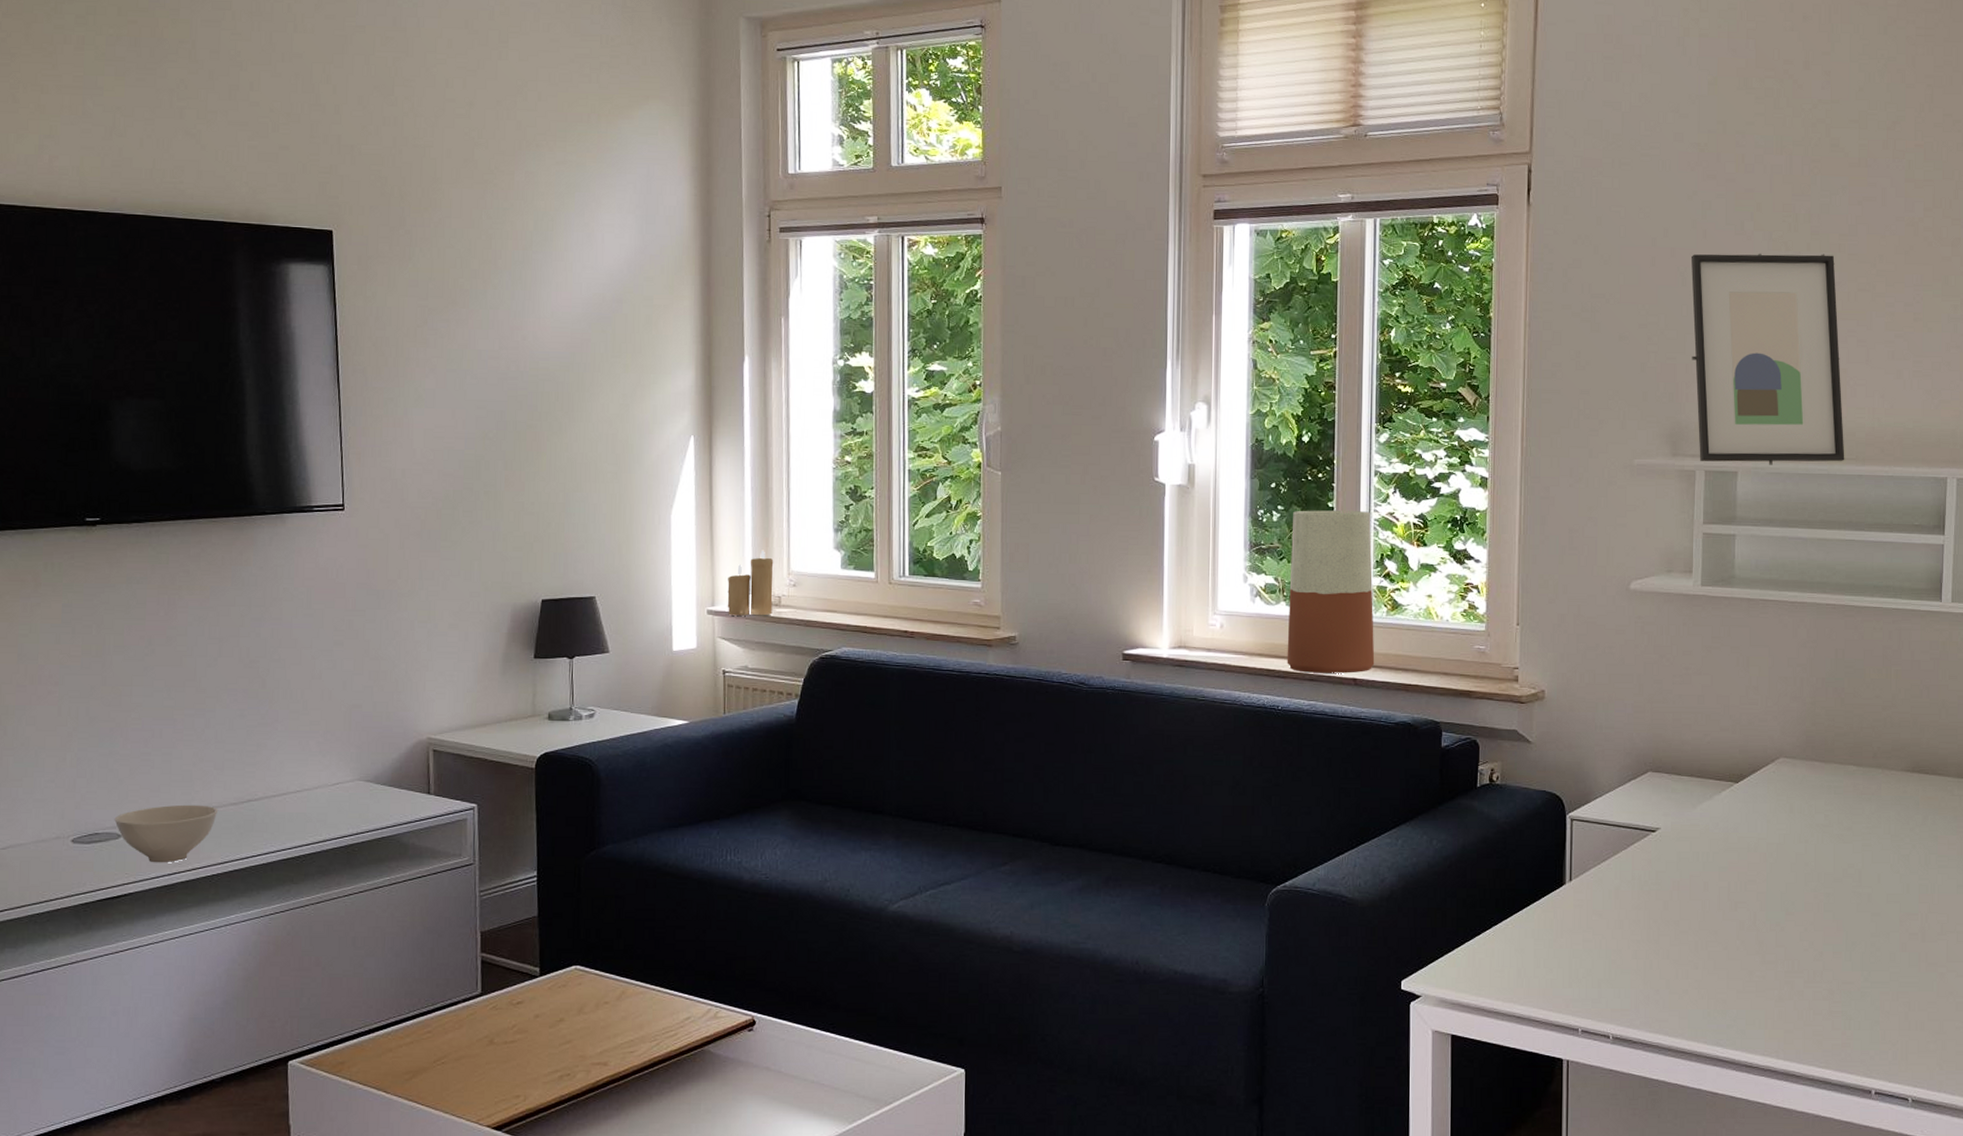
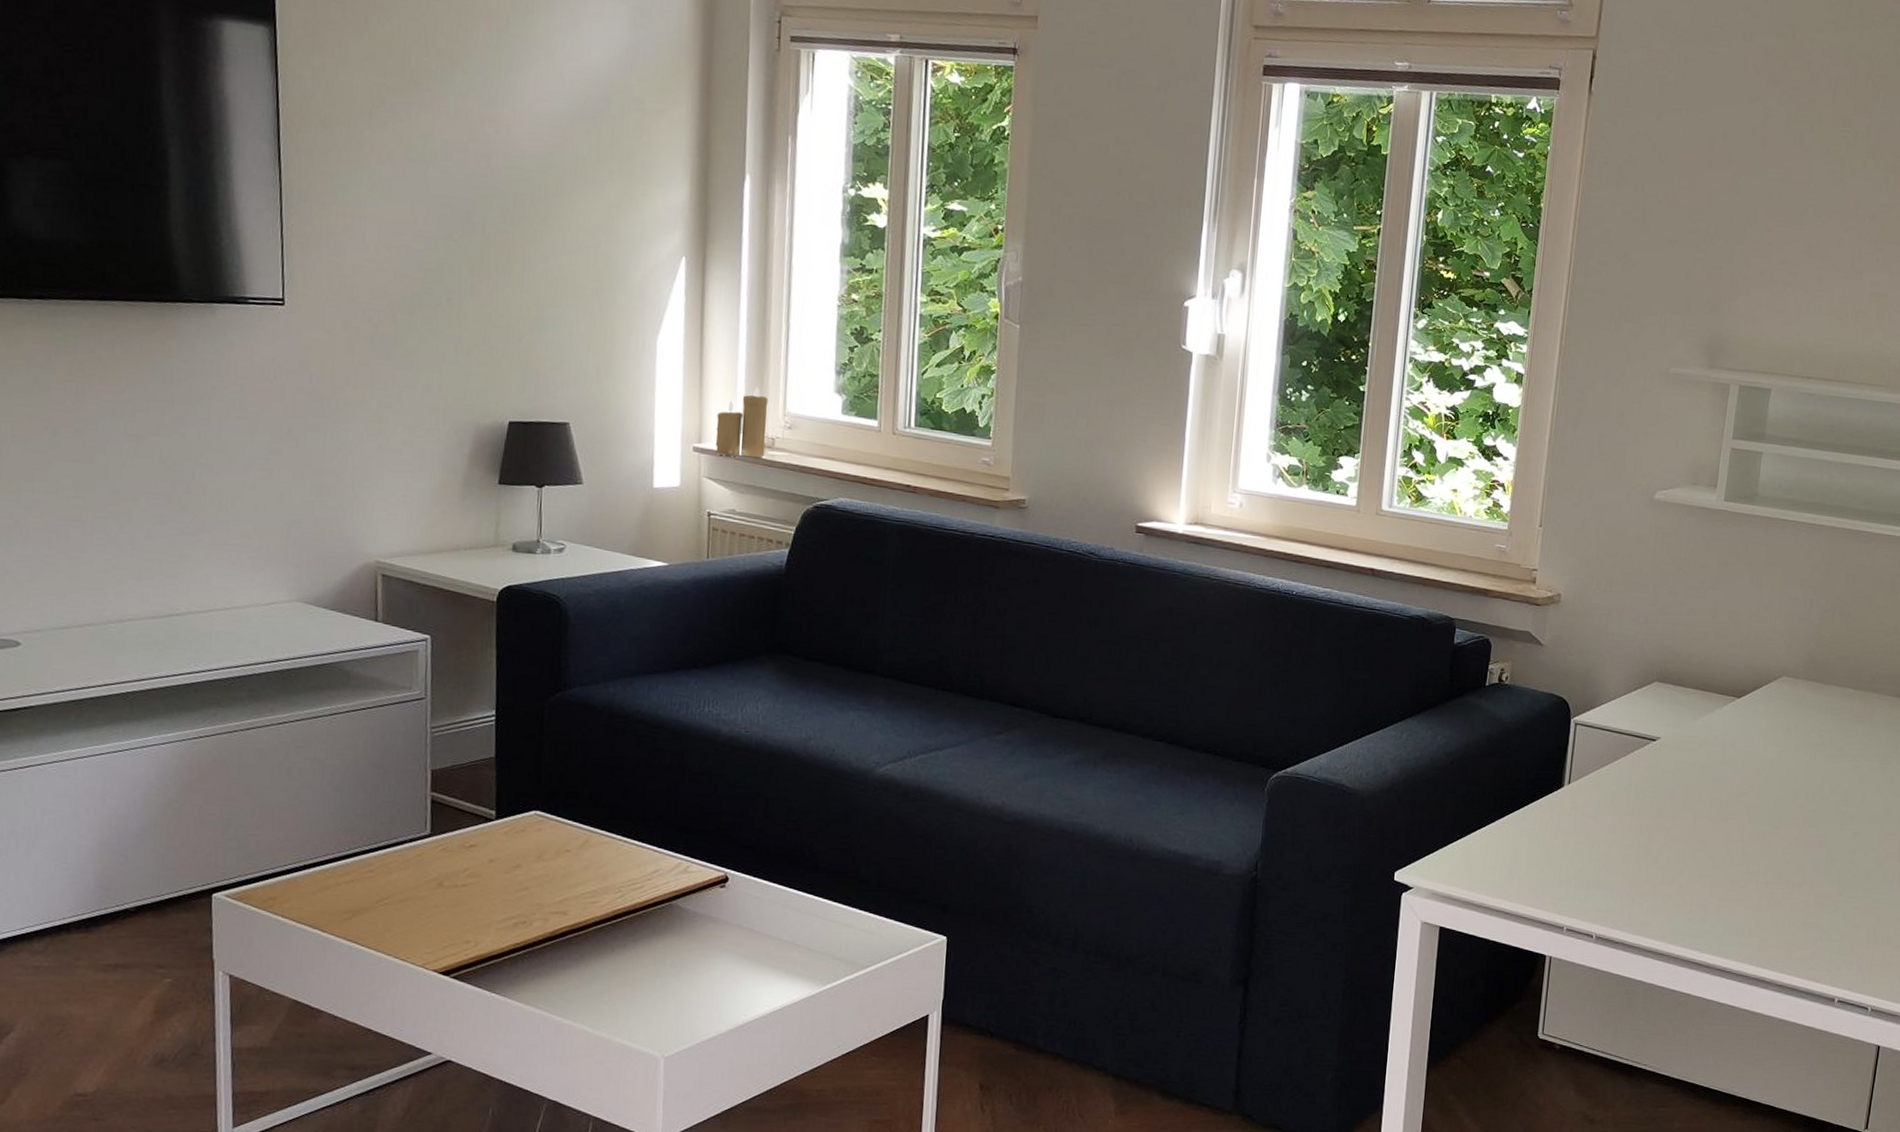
bowl: present [114,804,219,863] -> none [12,614,135,677]
vase: present [1287,510,1375,674] -> none [1305,392,1402,563]
picture frame: present [1690,253,1845,465] -> none [1735,162,1888,388]

